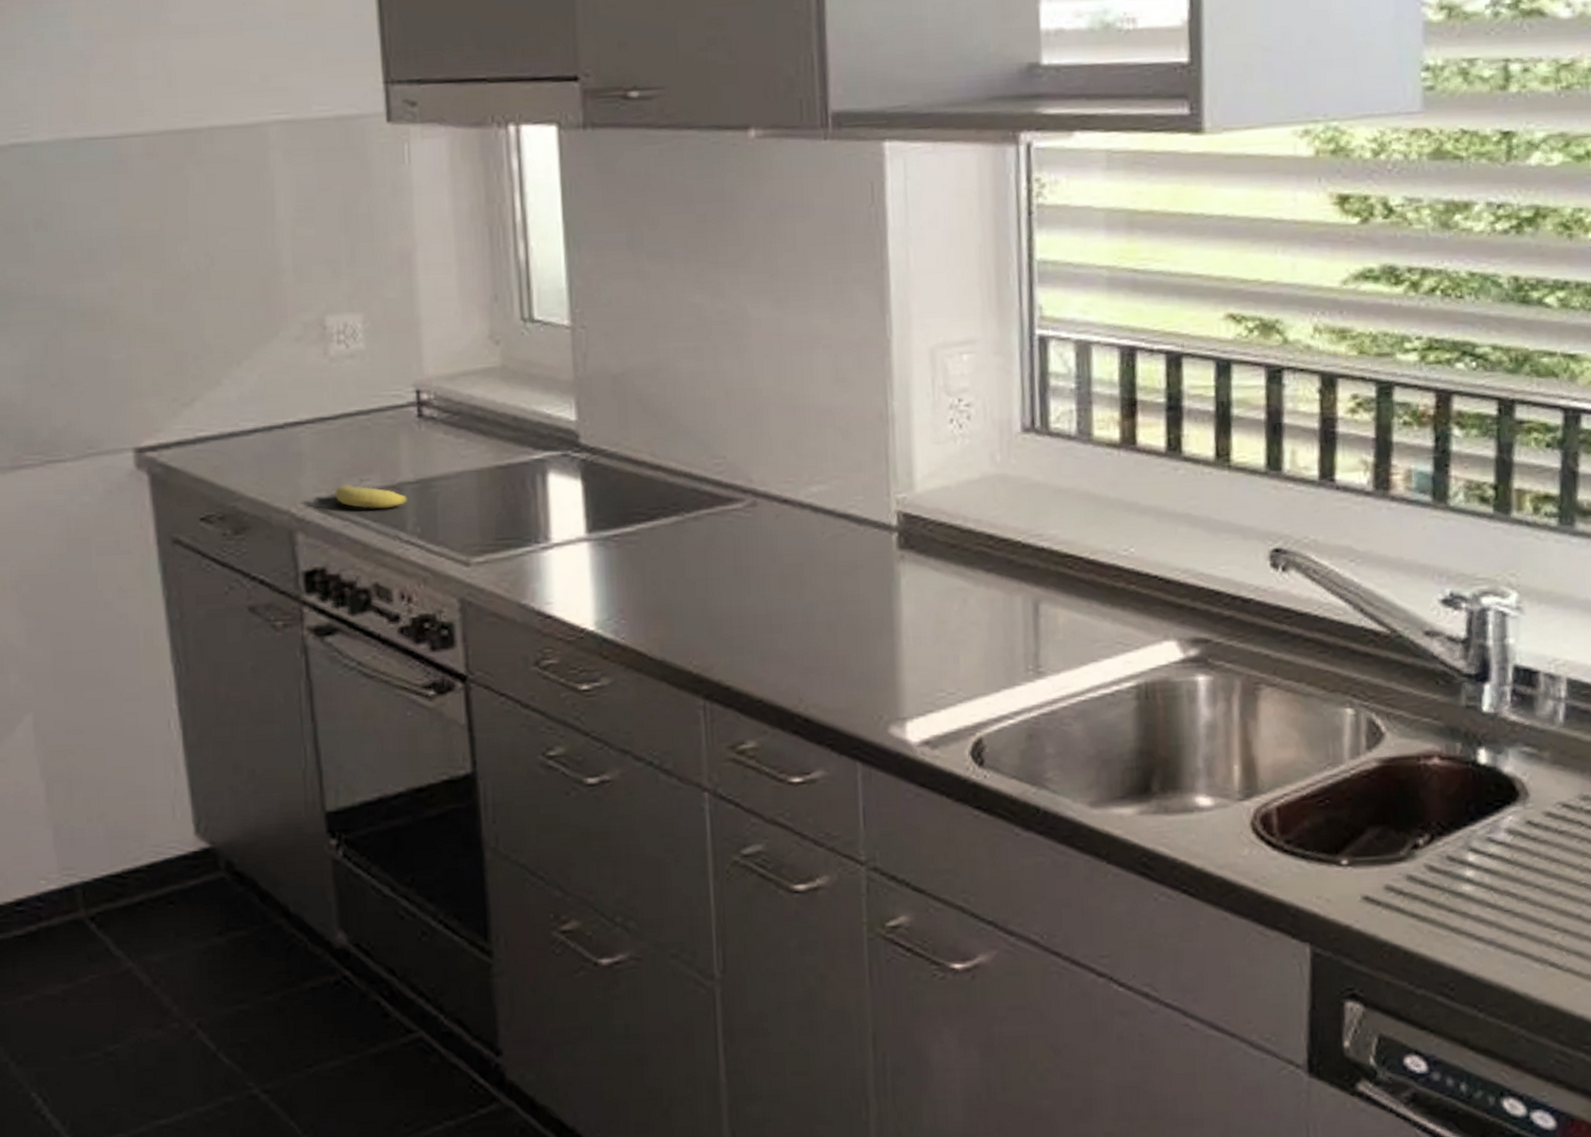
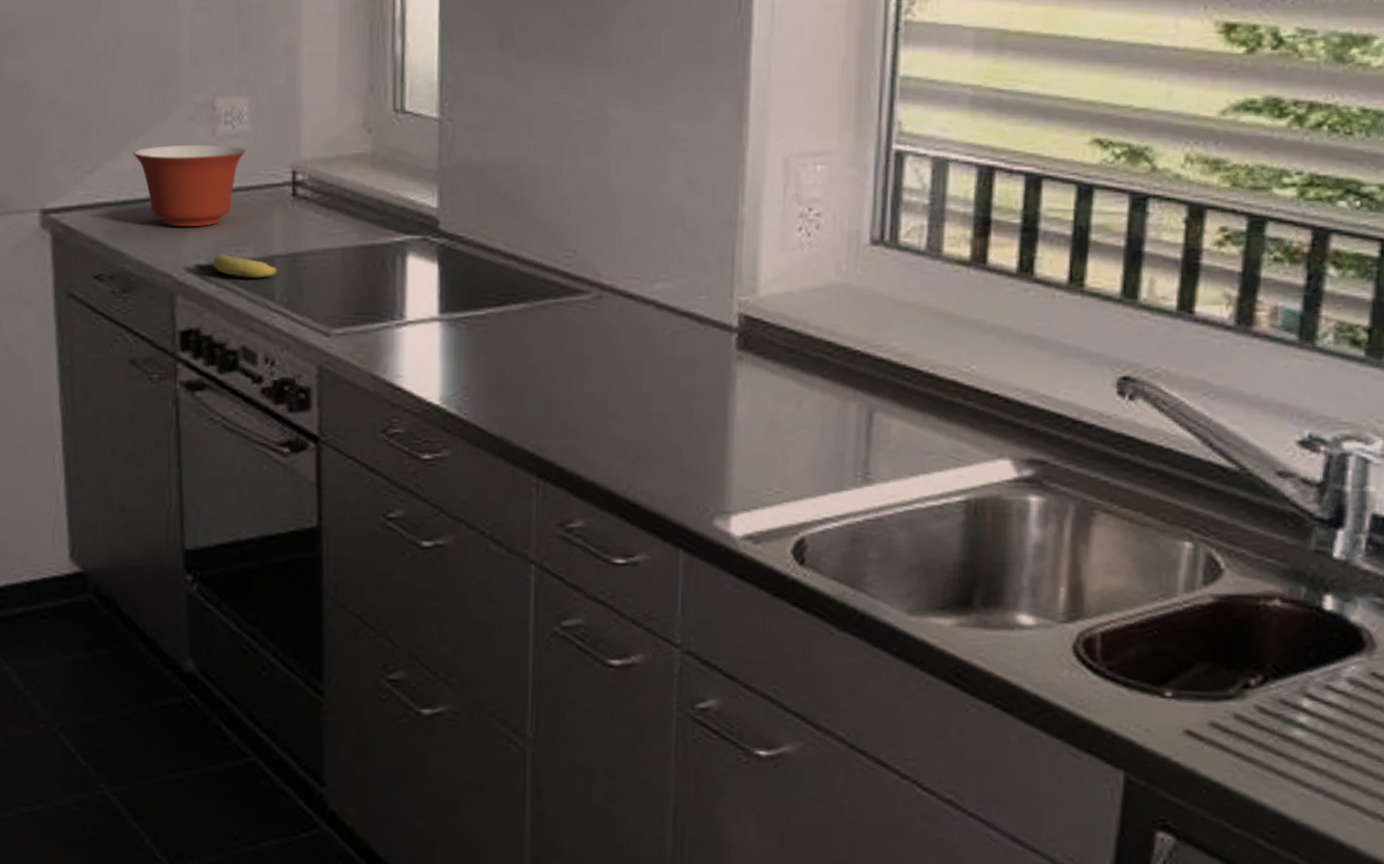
mixing bowl: none [236,366,363,458] -> present [132,144,246,226]

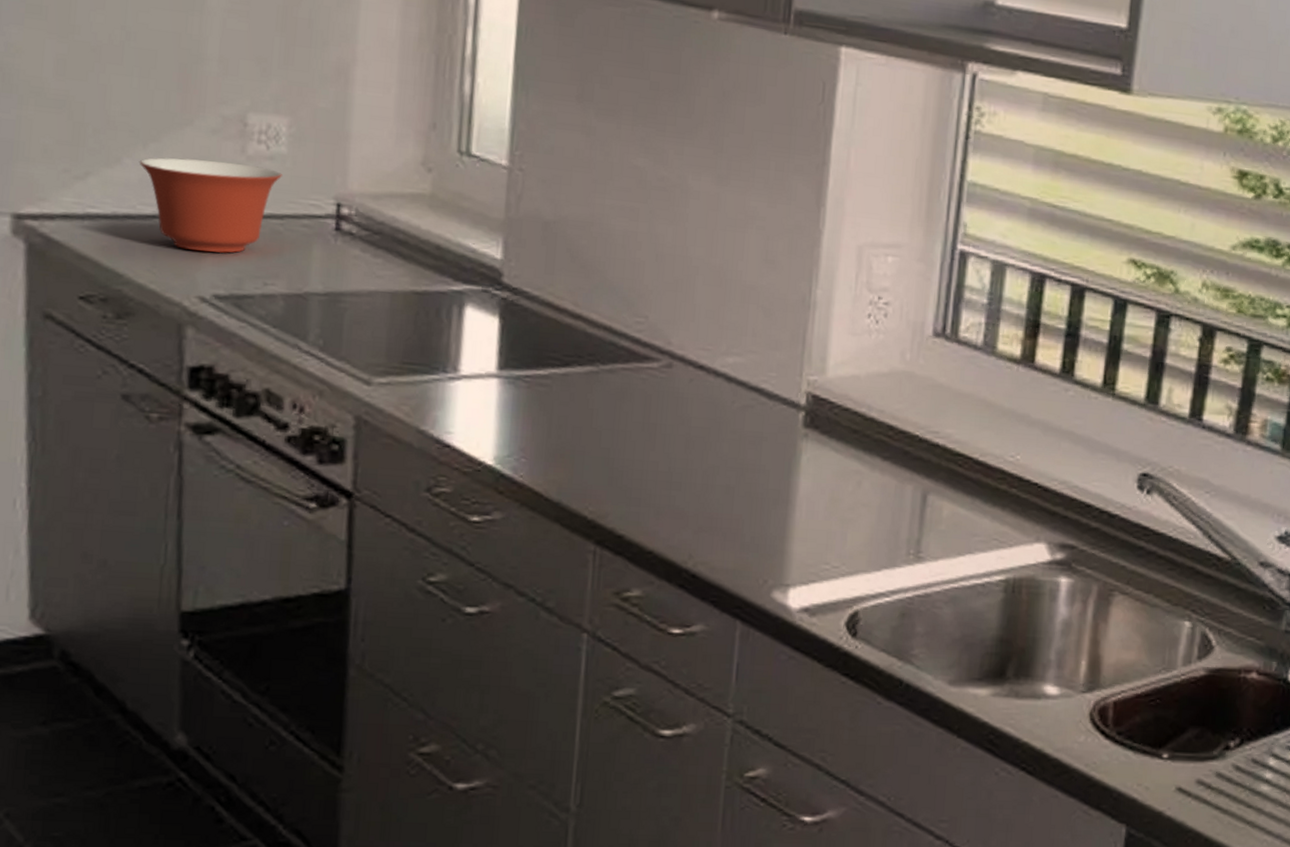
fruit: present [212,253,277,279] -> none [233,285,313,316]

